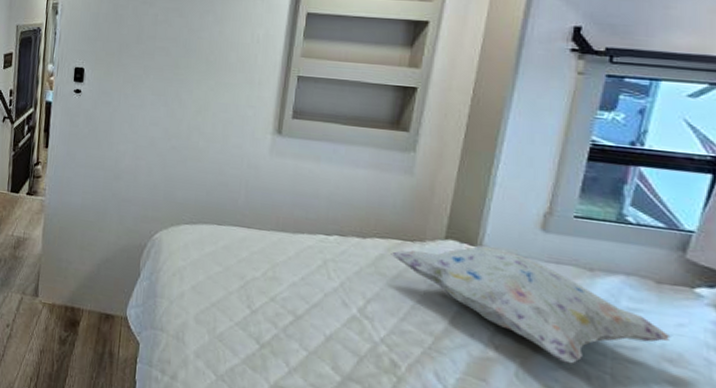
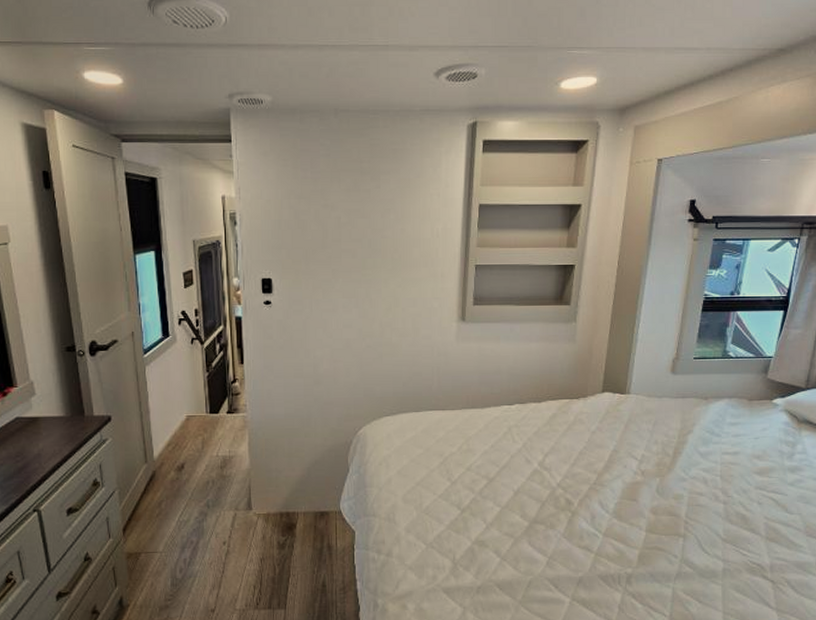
decorative pillow: present [391,244,671,364] -> none [561,392,758,474]

